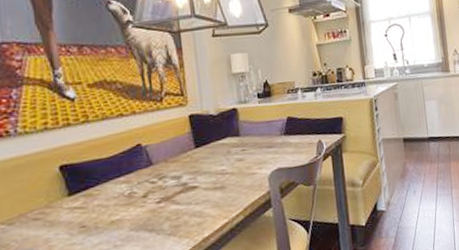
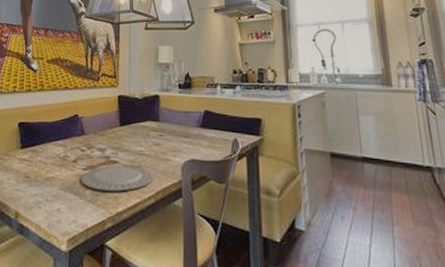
plate: none [155,187,240,222] -> present [81,165,153,192]

